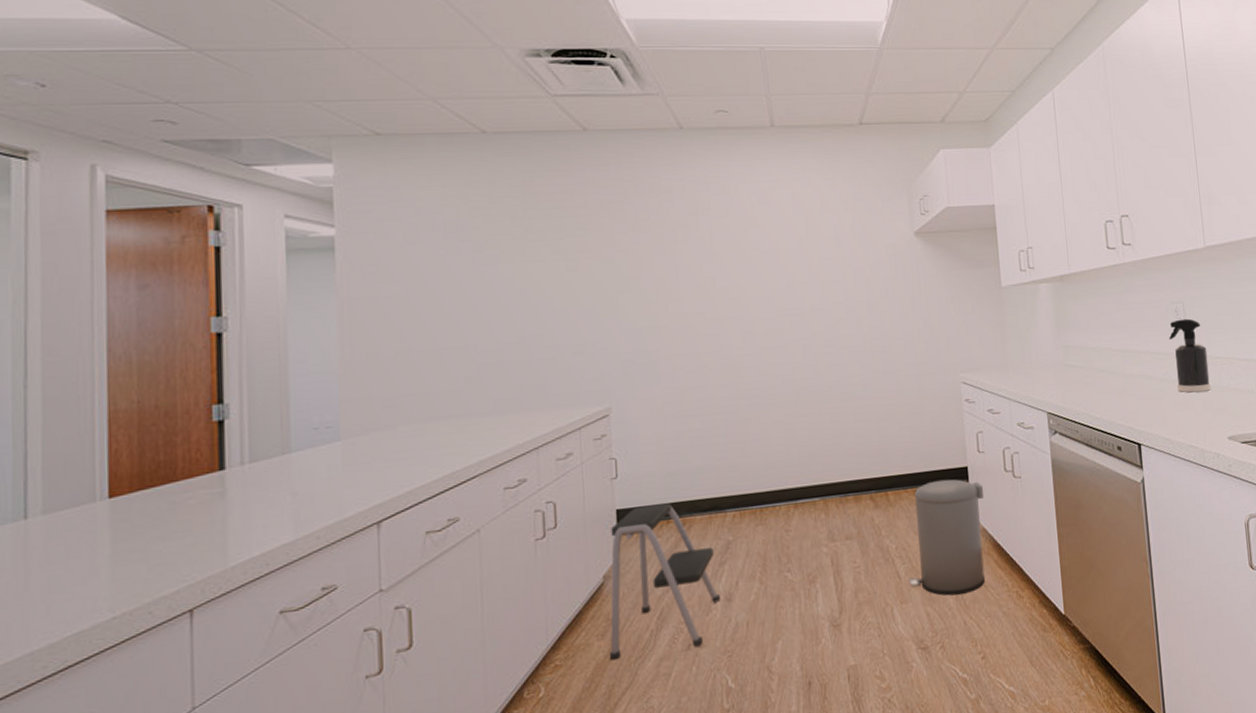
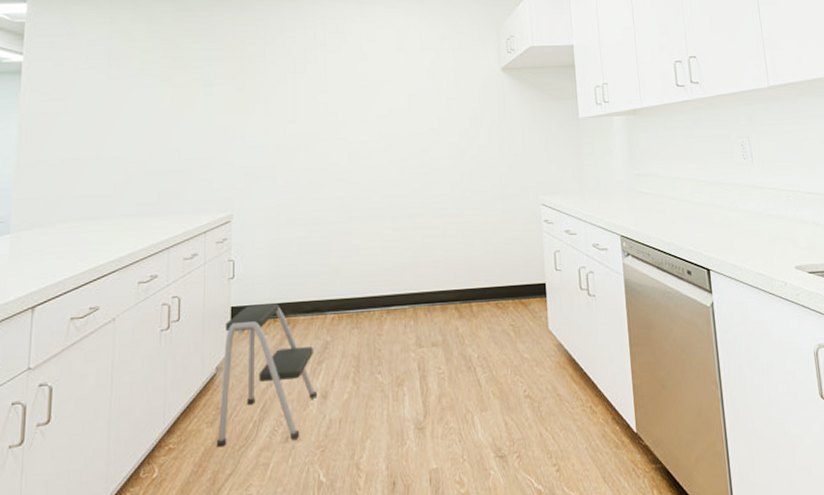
pedal bin: present [908,479,985,596] -> none [488,294,560,407]
spray bottle: present [1168,318,1211,393] -> none [735,152,777,222]

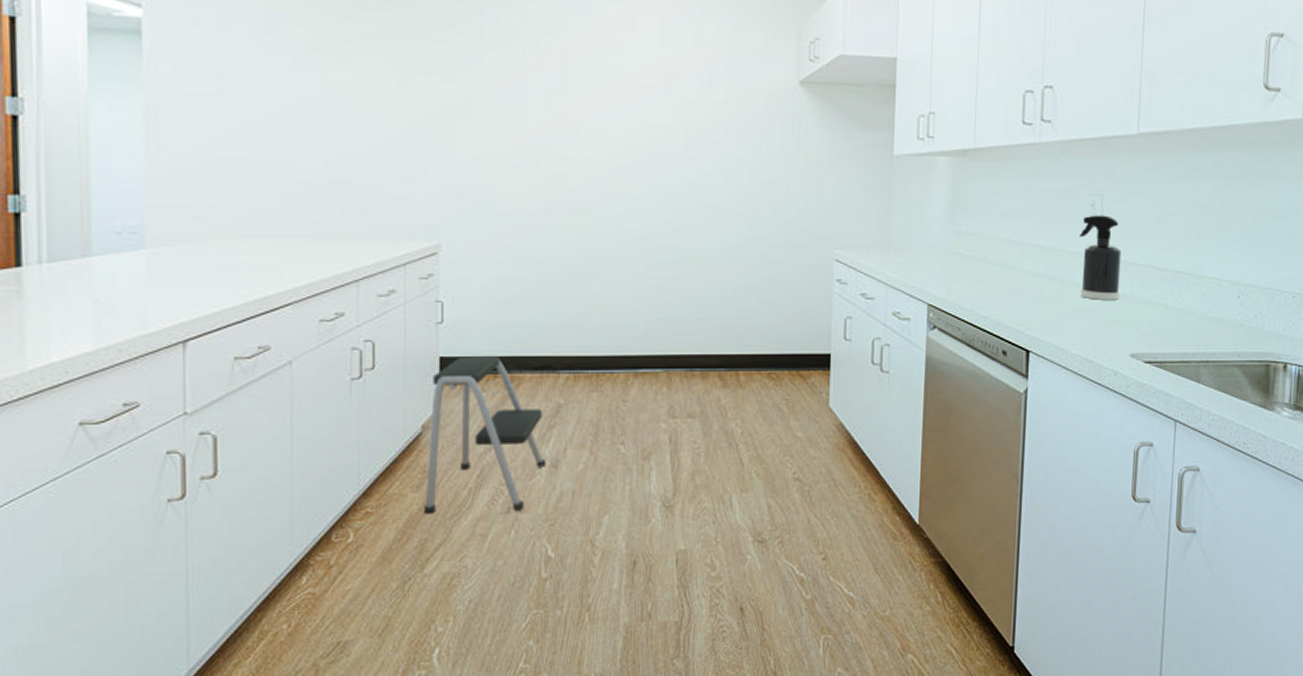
spray bottle: none [735,152,777,222] -> present [1079,215,1122,300]

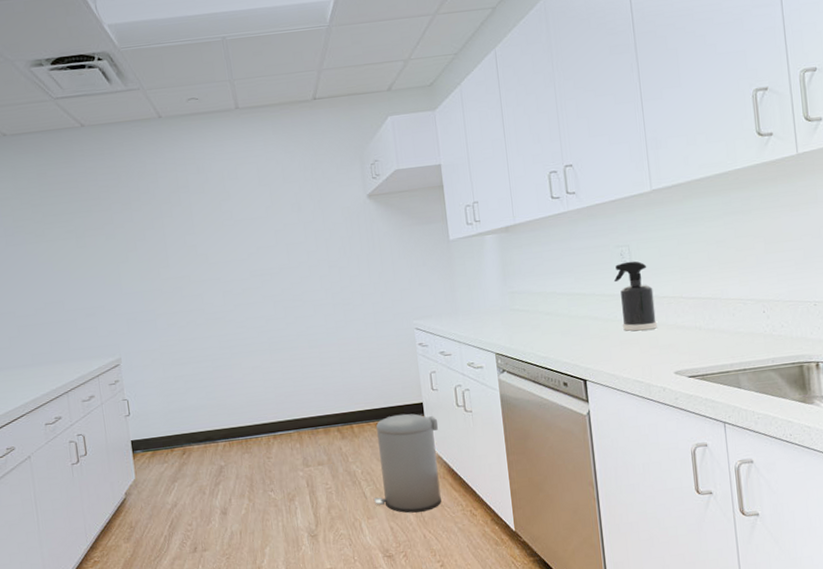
step stool: present [423,355,547,513] -> none [128,434,218,558]
pedal bin: none [751,365,845,490] -> present [373,413,441,513]

